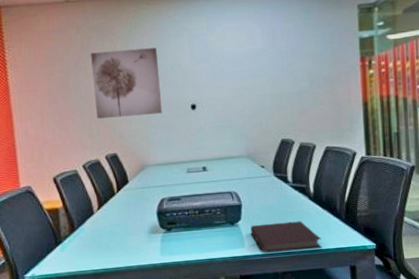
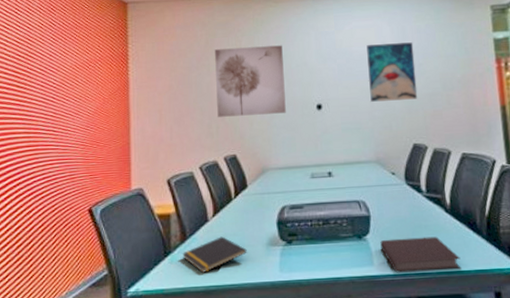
notepad: none [72,226,131,258] -> present [182,236,247,273]
wall art: none [238,43,286,101] -> present [366,42,418,102]

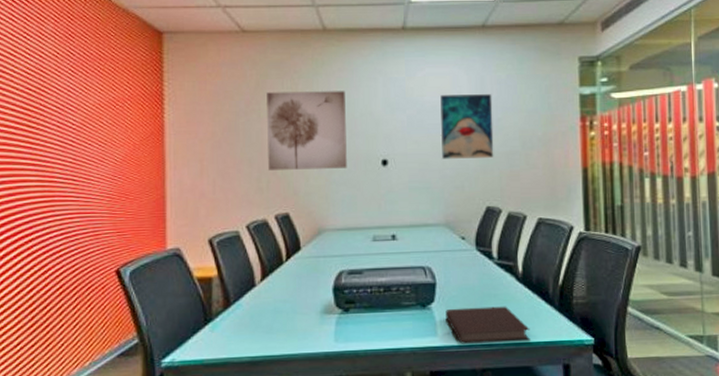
notepad: present [182,236,247,273] -> none [225,303,299,342]

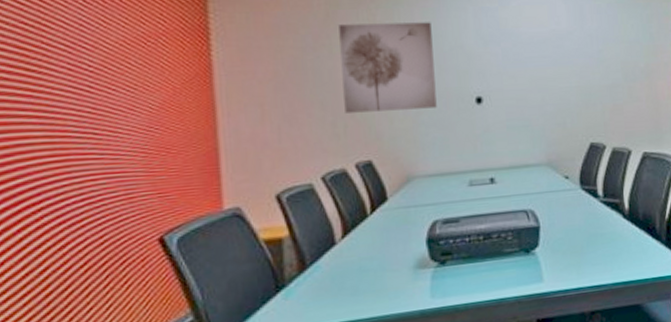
wall art: present [440,94,494,159] -> none [537,24,596,95]
notebook: present [445,306,530,344] -> none [551,245,639,288]

